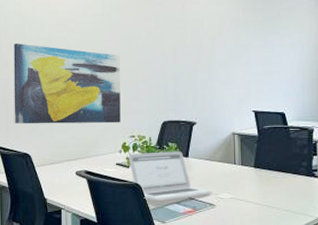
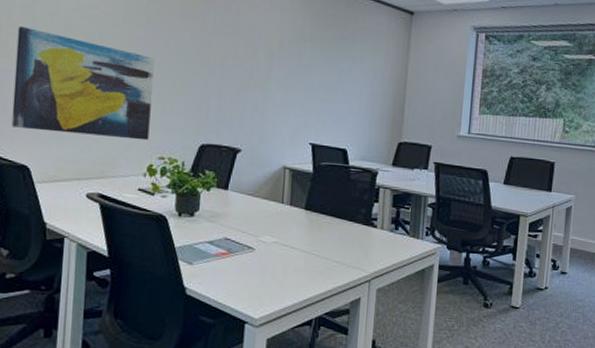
laptop: present [128,151,213,201] -> none [154,178,254,238]

